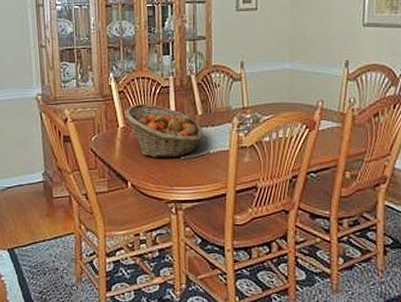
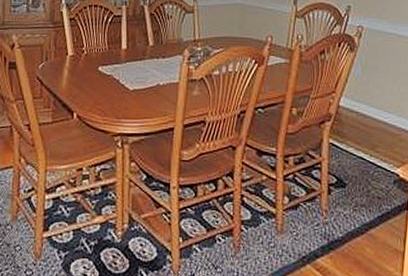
fruit basket: present [125,104,204,158] -> none [75,32,154,89]

